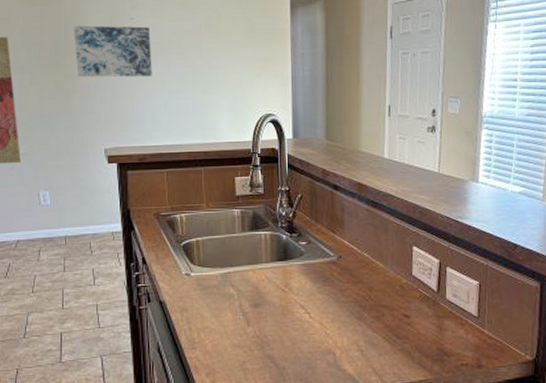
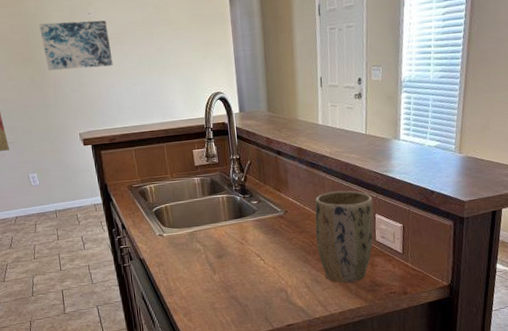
plant pot: none [374,236,445,349] -> present [314,190,374,283]

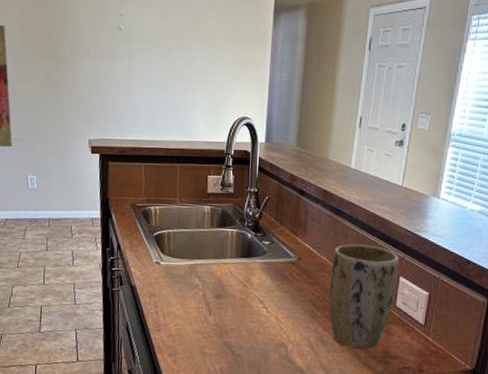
wall art: present [39,20,113,71] -> none [66,19,138,73]

